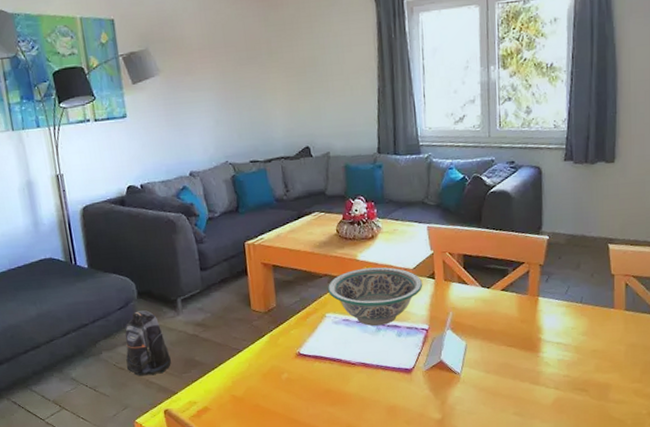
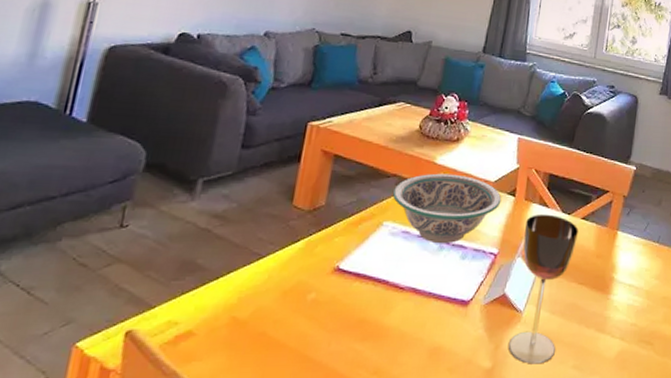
backpack: present [125,309,171,377] -> none [91,187,163,279]
wineglass: none [449,290,500,414] -> present [508,213,578,364]

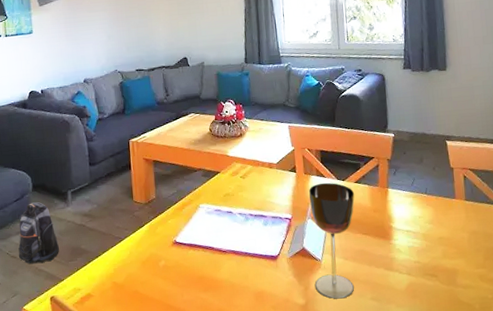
backpack: none [91,187,163,279] -> present [18,201,59,264]
bowl: present [392,173,502,244] -> none [201,161,286,216]

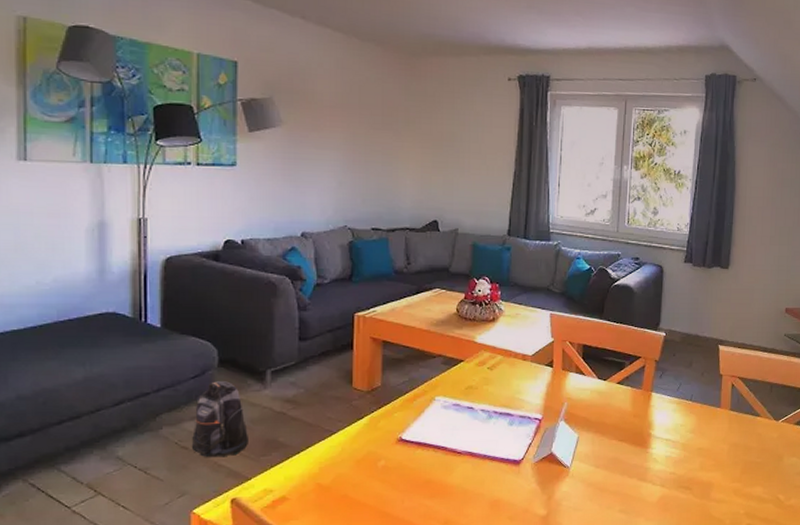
wineglass: present [309,182,355,299] -> none [559,381,615,511]

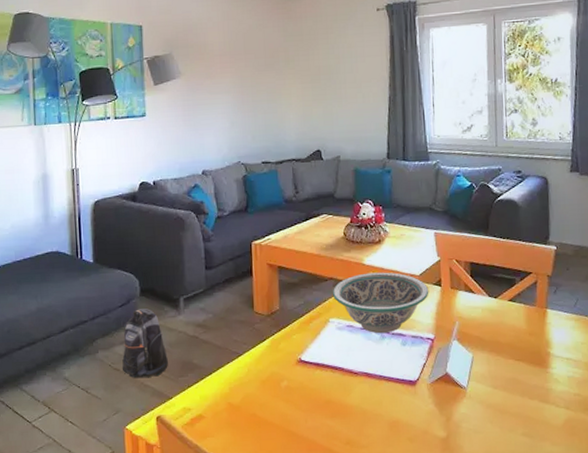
bowl: none [440,351,541,413] -> present [332,272,429,334]

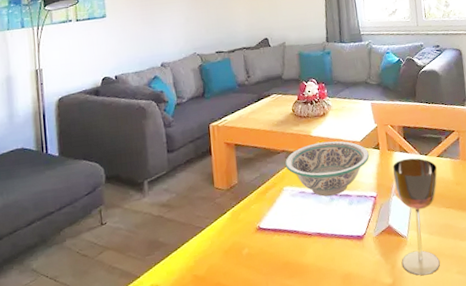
backpack: present [121,307,168,379] -> none [89,194,135,263]
wineglass: none [455,299,508,433] -> present [393,158,440,276]

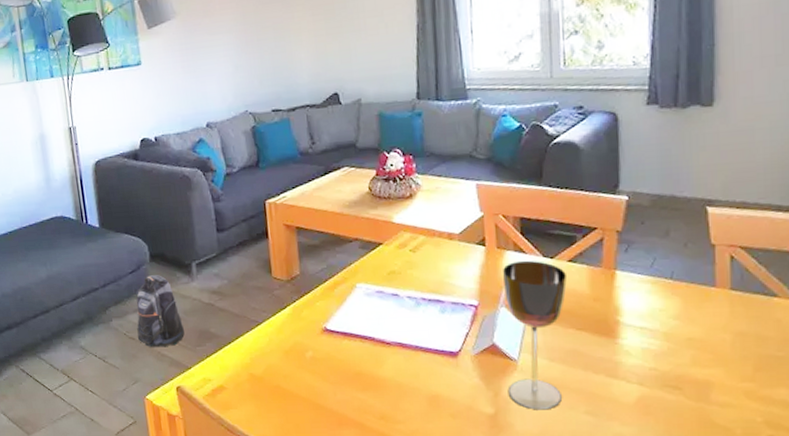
backpack: none [89,194,135,263] -> present [136,274,185,348]
bowl: present [284,141,370,197] -> none [358,230,471,300]

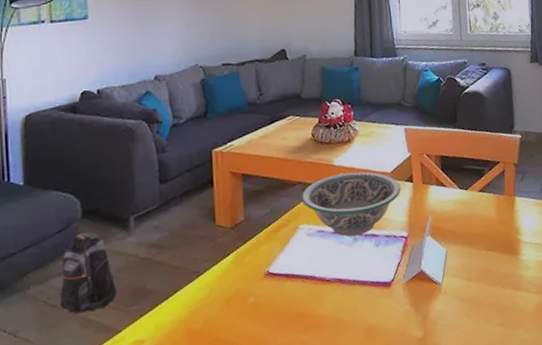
bowl: none [358,230,471,300] -> present [301,171,401,236]
wineglass: present [503,260,567,410] -> none [428,192,479,328]

